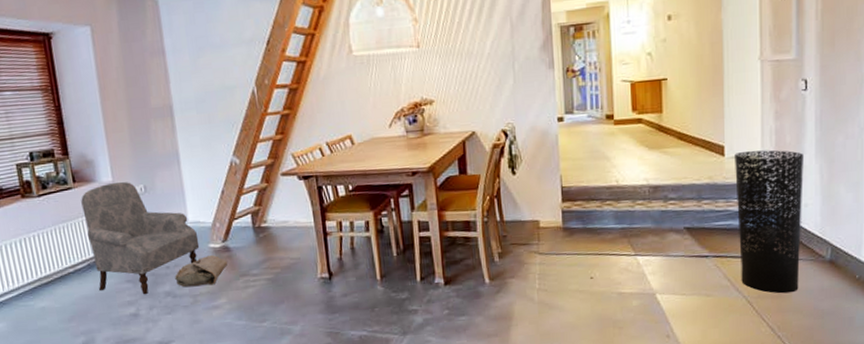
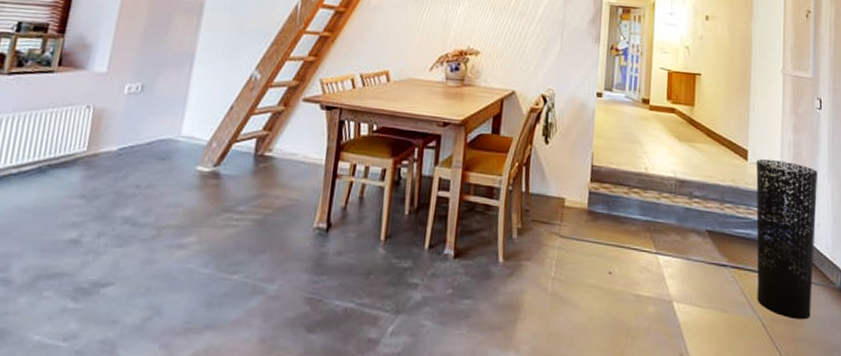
armchair: present [81,182,200,295] -> none [41,74,187,217]
bag: present [175,255,228,288] -> none [142,180,214,217]

